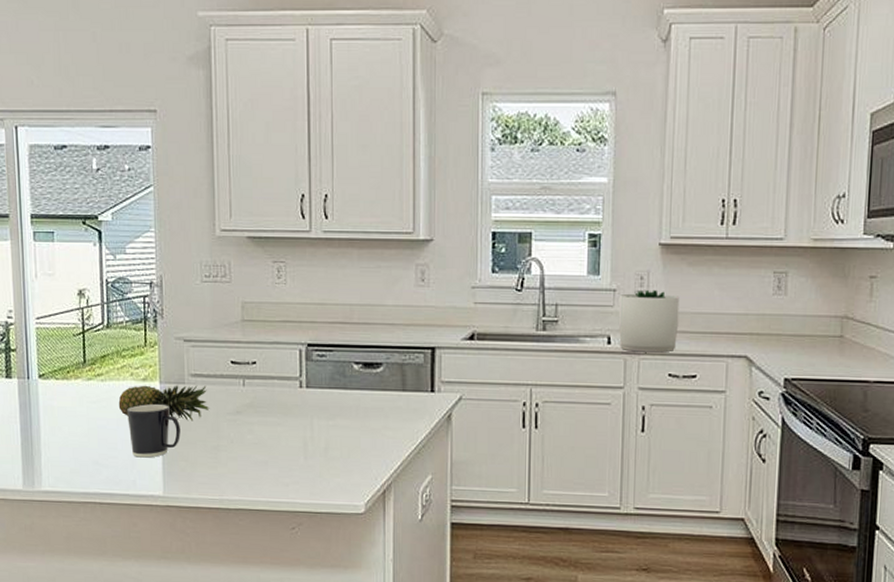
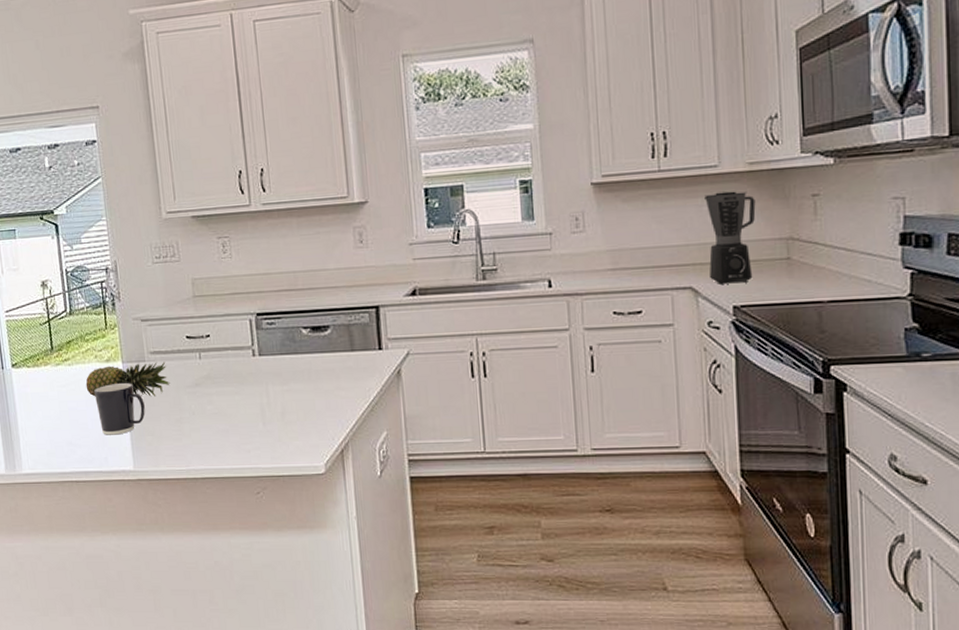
planter: present [618,289,680,353] -> none [555,229,619,293]
blender: none [765,265,816,356] -> present [704,191,756,284]

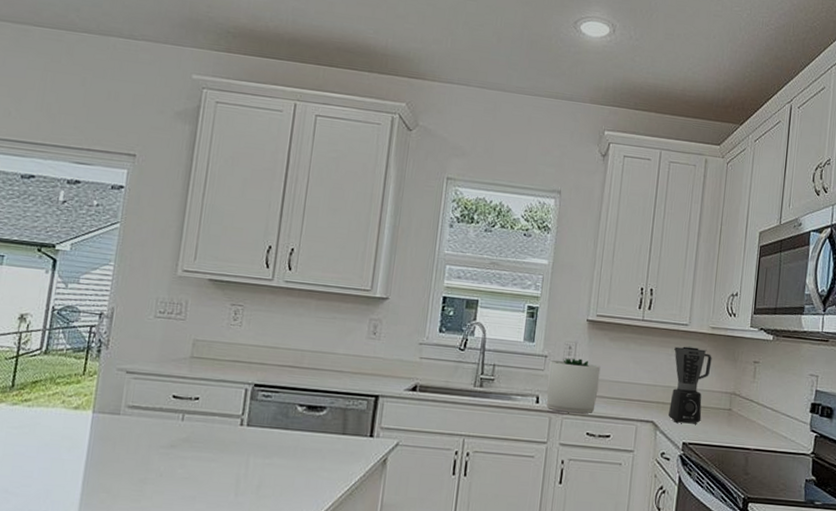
fruit: present [85,362,170,397] -> none [42,413,143,453]
mug: present [94,382,145,435] -> none [48,432,108,488]
planter: none [555,229,619,293] -> present [546,357,601,414]

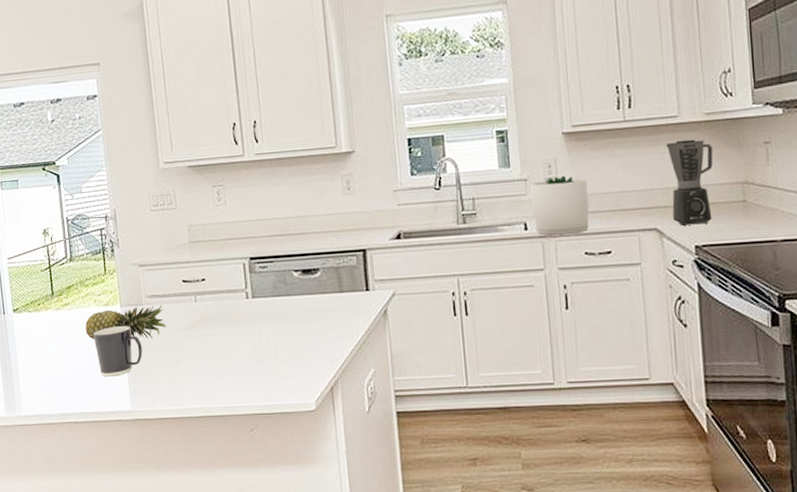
fruit: none [42,413,143,453] -> present [85,305,167,340]
mug: none [48,432,108,488] -> present [93,325,143,377]

